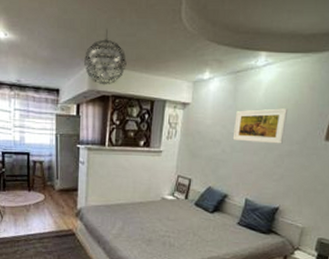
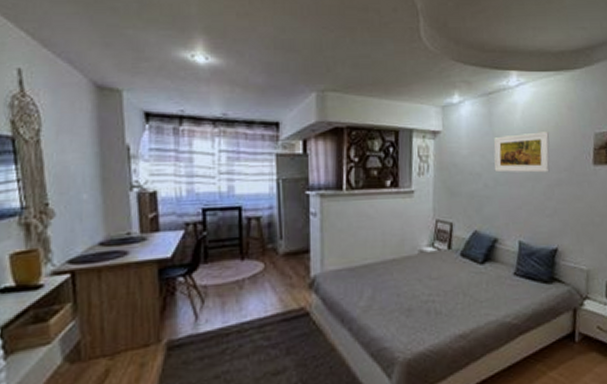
pendant light: present [84,29,127,85] -> none [310,50,362,115]

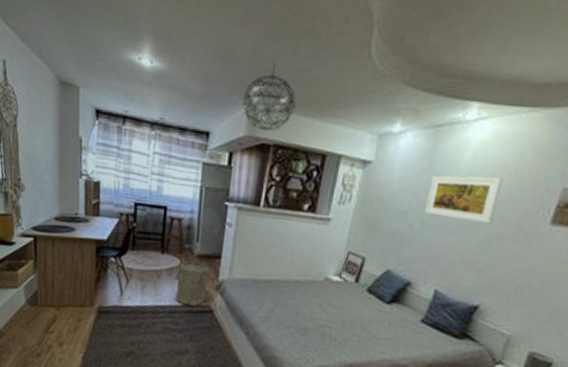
laundry hamper: none [258,260,300,315] -> present [173,260,210,306]
pendant light: none [310,50,362,115] -> present [243,61,296,132]

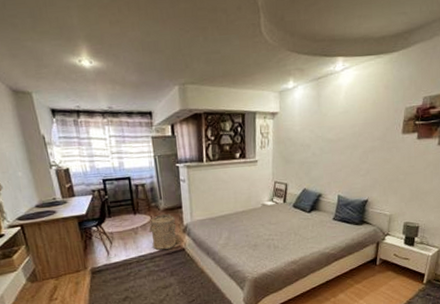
pendant light: present [243,61,296,132] -> none [173,48,215,104]
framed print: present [424,175,502,224] -> none [320,108,367,143]

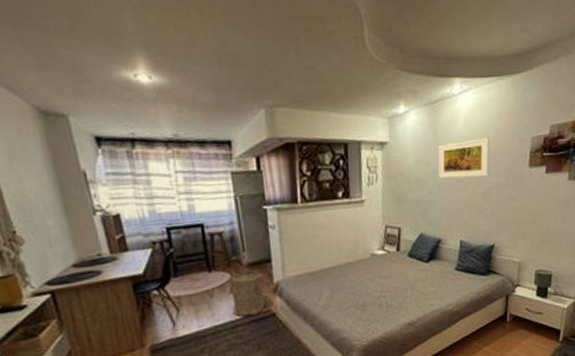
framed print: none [320,108,367,143] -> present [438,137,490,179]

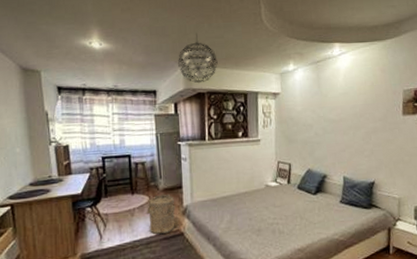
pendant light: none [257,63,310,131] -> present [178,33,218,84]
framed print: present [438,137,490,179] -> none [322,90,367,124]

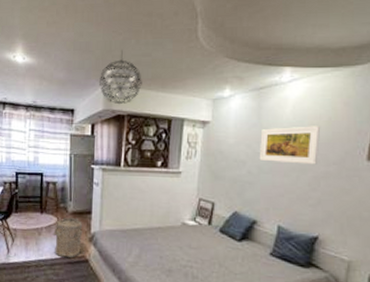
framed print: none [322,90,367,124] -> present [259,126,320,165]

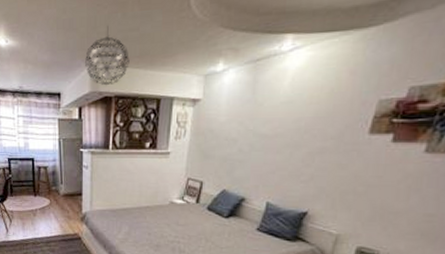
laundry hamper: present [52,217,83,258] -> none [46,199,75,236]
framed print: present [259,126,320,165] -> none [251,98,320,140]

